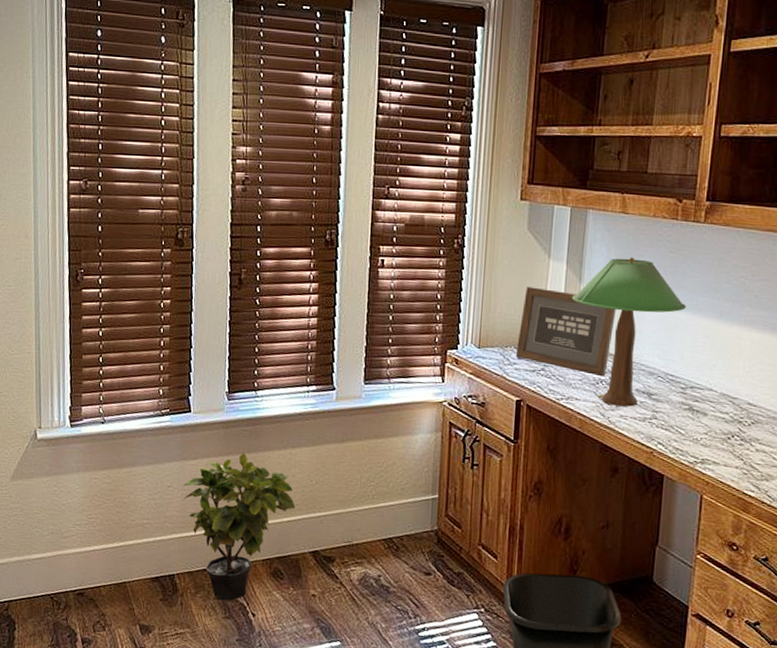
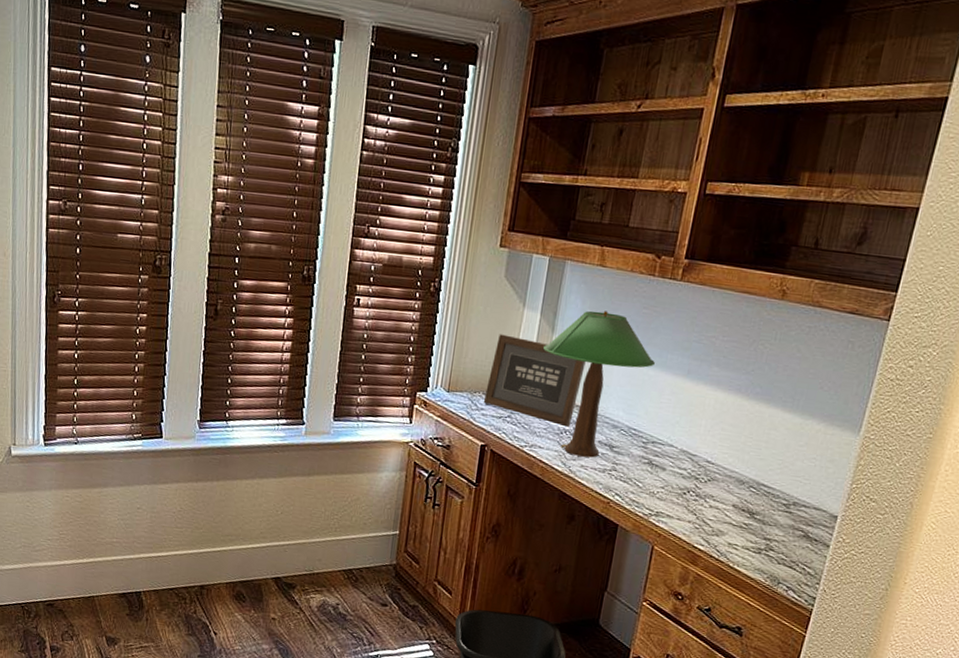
potted plant: present [184,453,295,601] -> none [153,481,260,620]

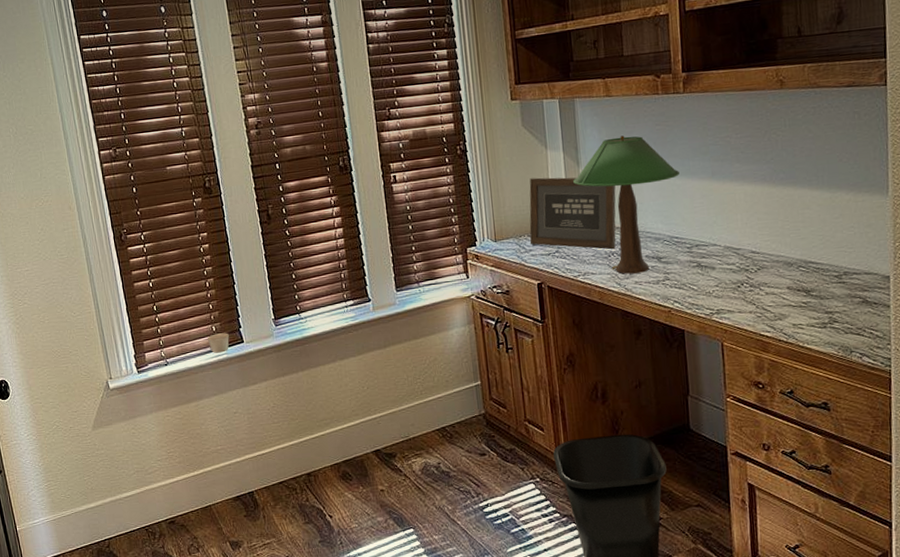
candle: none [125,422,148,444] -> present [208,333,230,353]

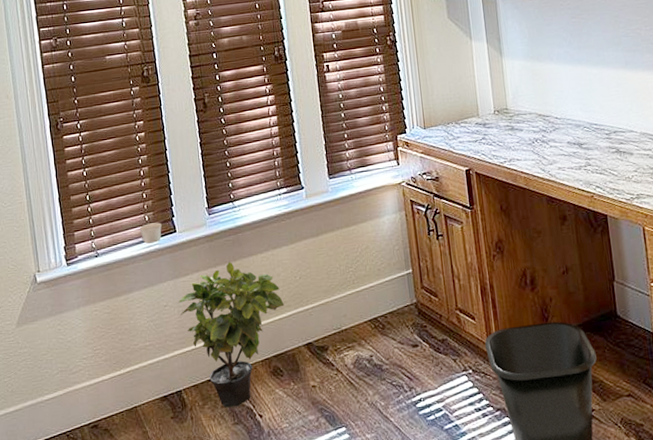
potted plant: none [248,372,352,508] -> present [179,262,284,408]
picture frame: present [529,177,616,250] -> none [456,66,539,137]
table lamp: present [573,135,679,274] -> none [497,27,595,160]

